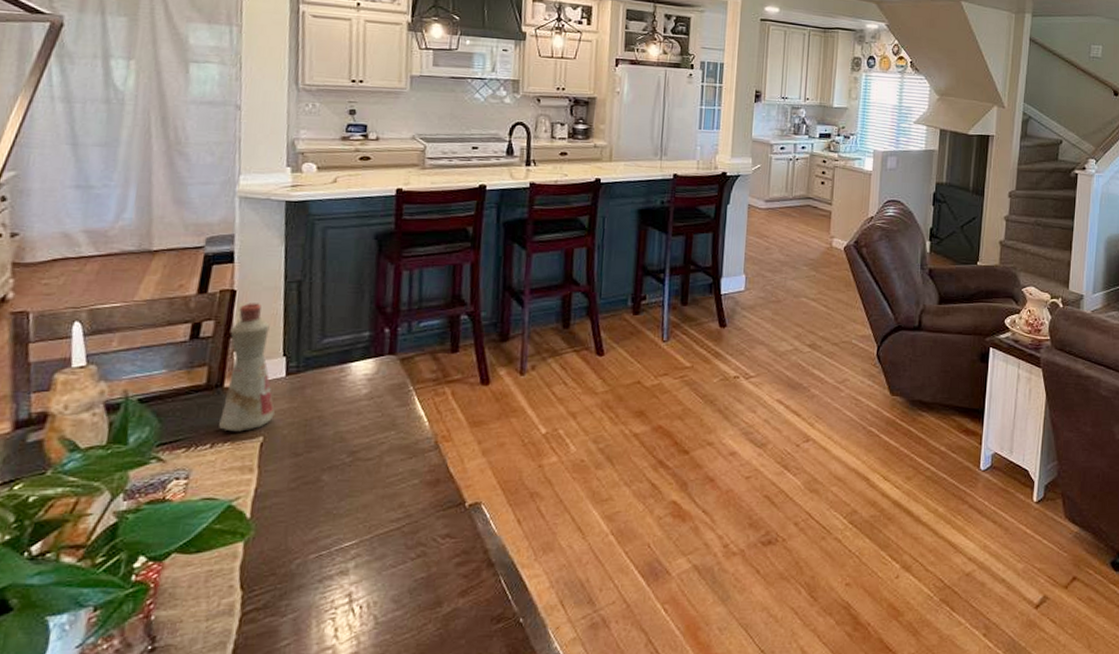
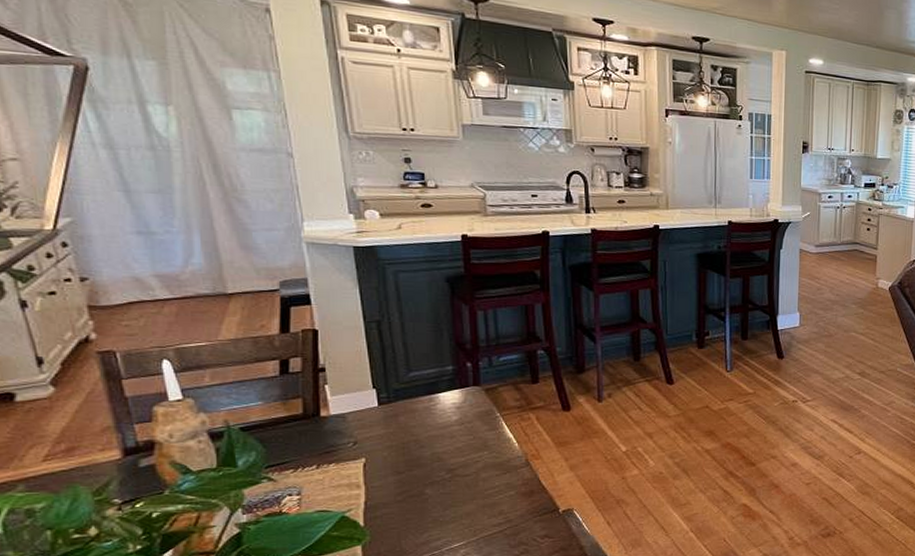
bottle: present [219,303,275,432] -> none [318,341,372,454]

